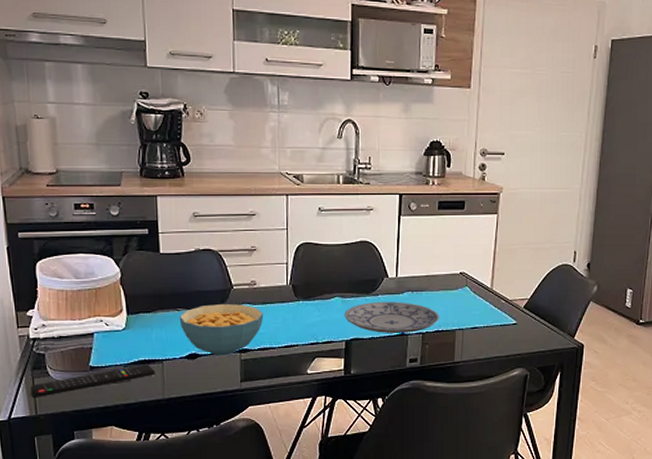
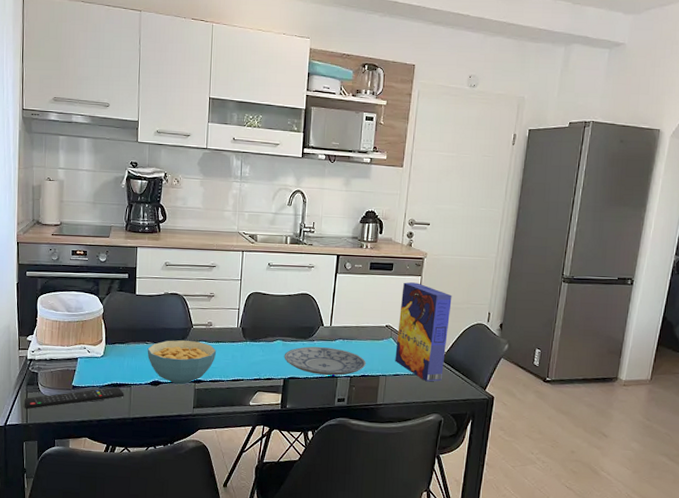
cereal box: none [472,222,533,333] -> present [395,282,452,382]

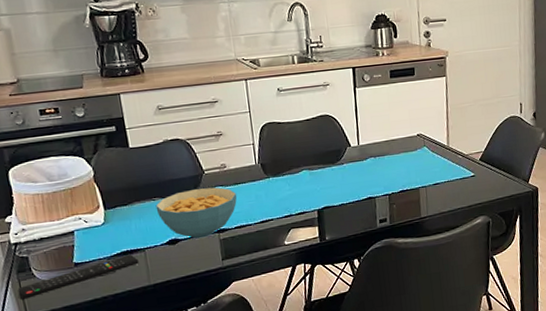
plate: present [284,346,366,376] -> none [313,167,403,199]
cereal box: present [395,282,452,382] -> none [428,84,484,185]

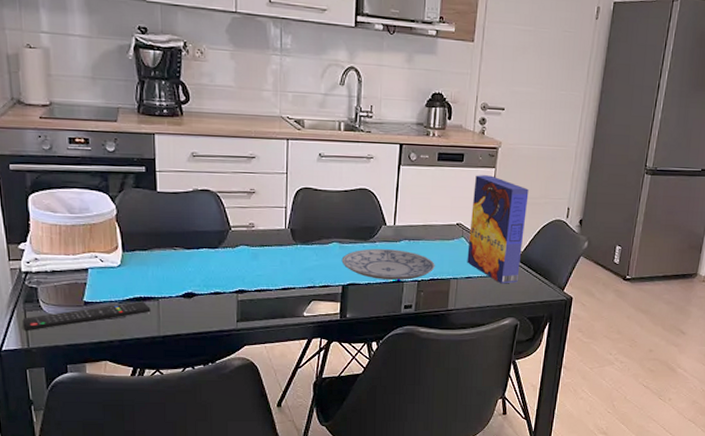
cereal bowl: present [155,187,237,239] -> none [176,245,262,296]
plate: none [313,167,403,199] -> present [341,249,435,280]
cereal box: none [428,84,484,185] -> present [467,175,529,284]

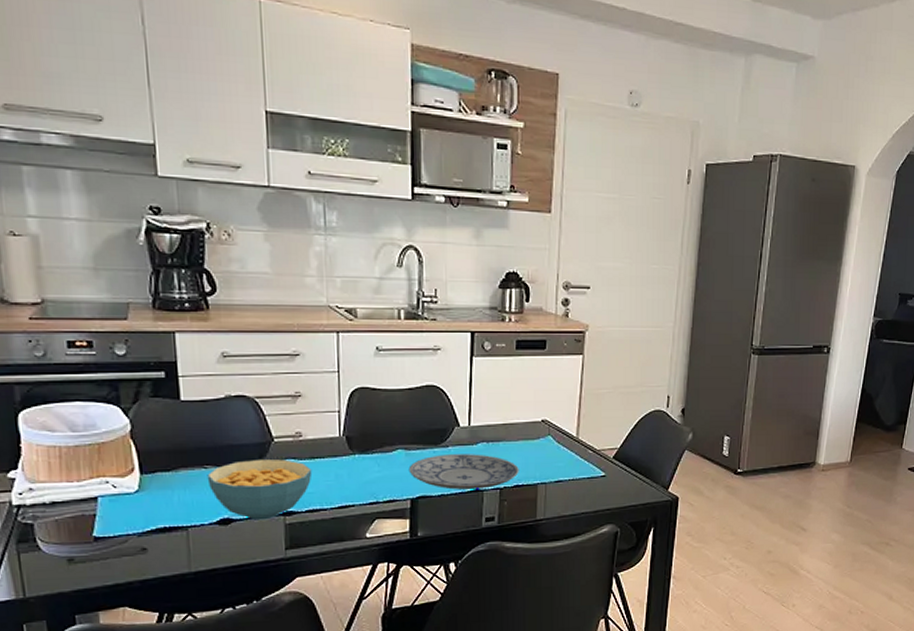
remote control: present [22,301,151,332] -> none [15,533,178,578]
cereal bowl: none [176,245,262,296] -> present [207,459,312,521]
cereal box: present [467,175,529,284] -> none [556,363,622,487]

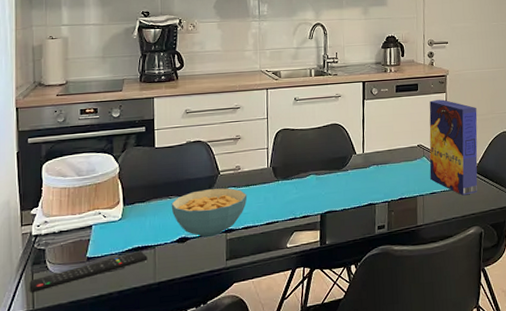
remote control: none [15,533,178,578] -> present [29,251,148,293]
plate: present [408,454,519,490] -> none [318,175,402,205]
cereal box: none [556,363,622,487] -> present [429,99,478,196]

